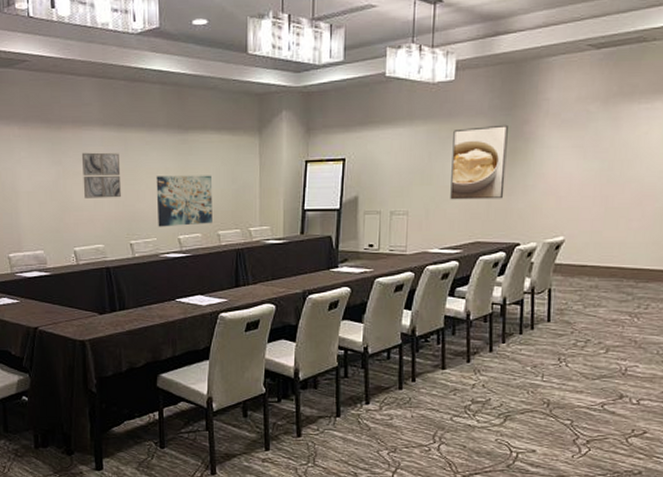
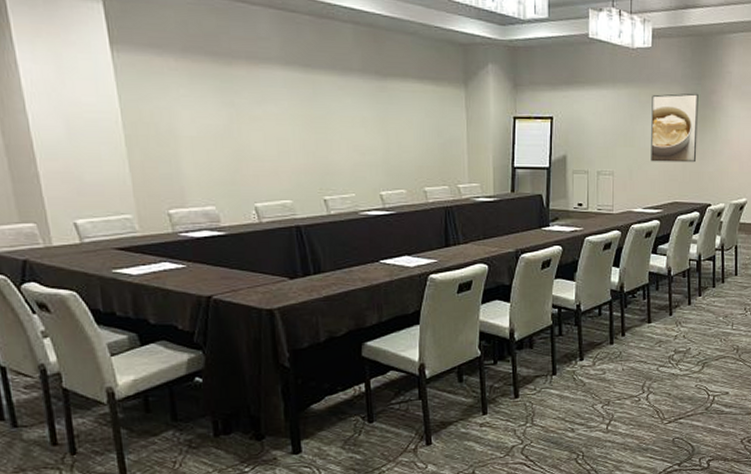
wall art: present [81,152,121,198] -> none [259,94,311,148]
wall art: present [156,175,213,227] -> none [352,125,418,182]

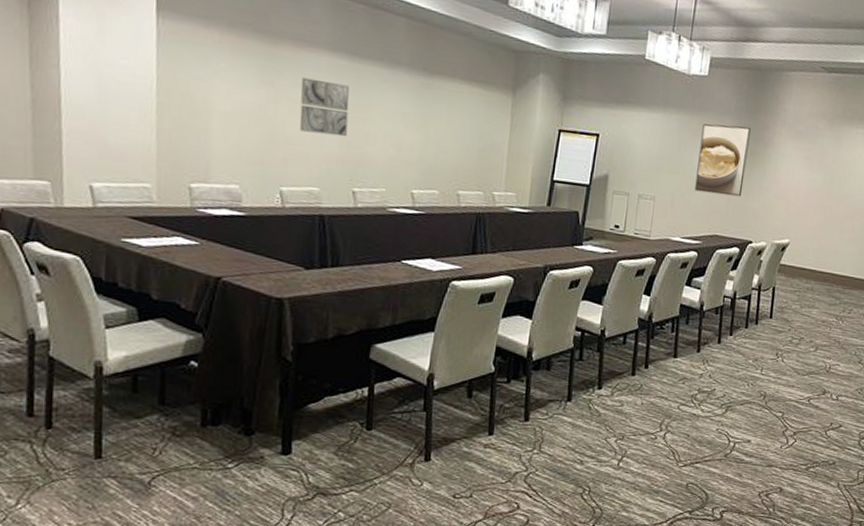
wall art: none [259,94,311,148] -> present [299,77,350,137]

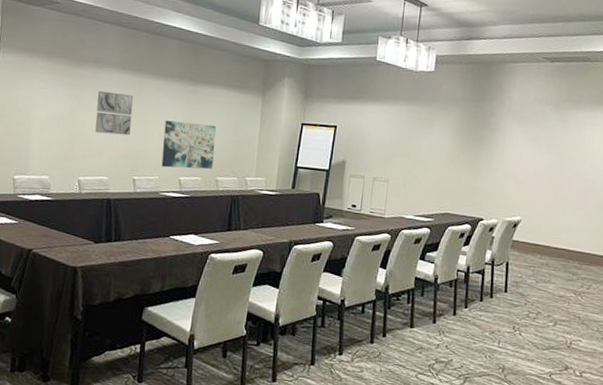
wall art: none [388,119,457,181] -> present [161,120,216,170]
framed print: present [695,124,751,197] -> none [425,113,477,178]

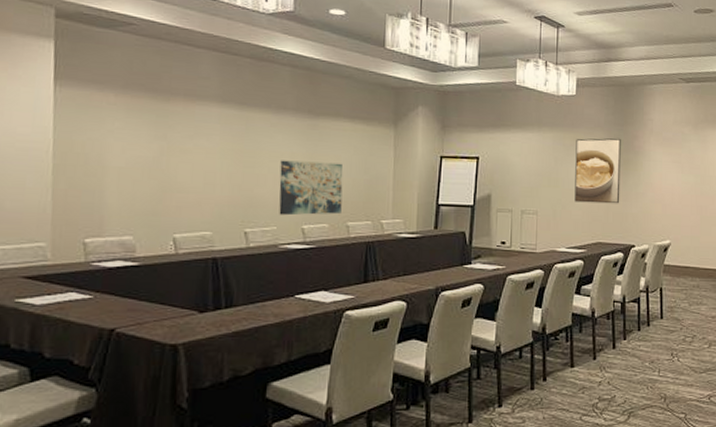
wall art: present [95,90,133,136] -> none [191,129,239,181]
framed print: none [425,113,477,178] -> present [574,138,621,204]

